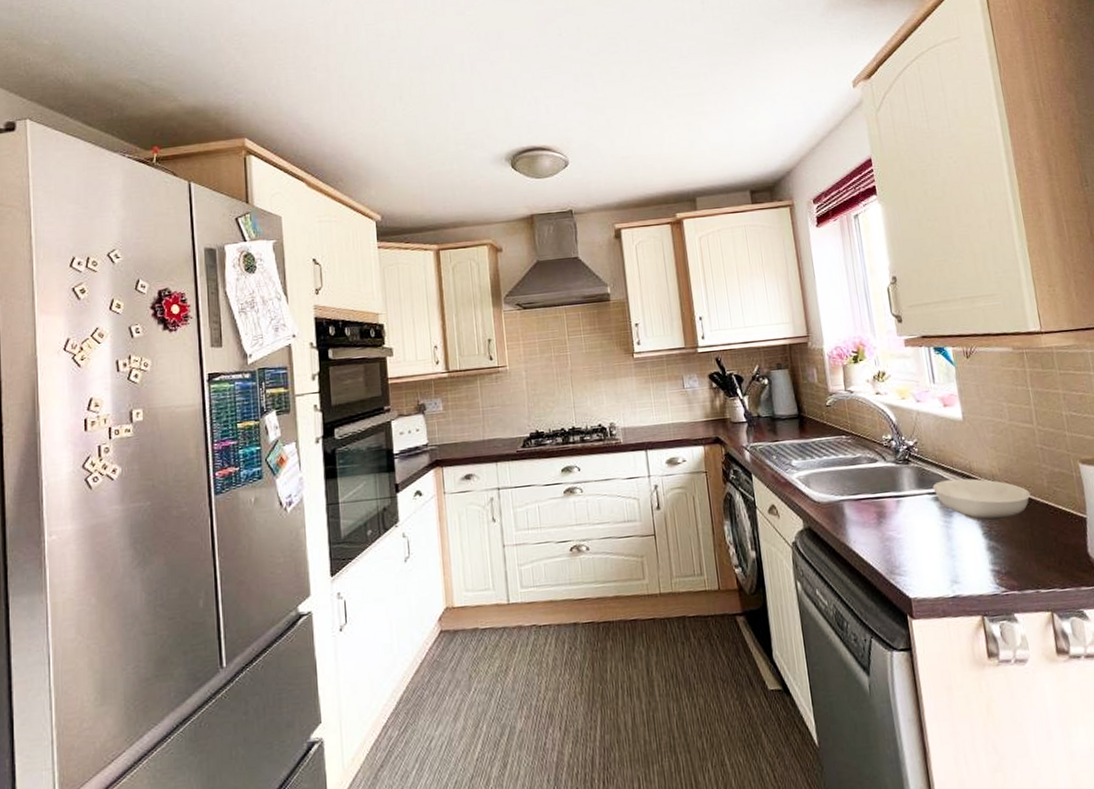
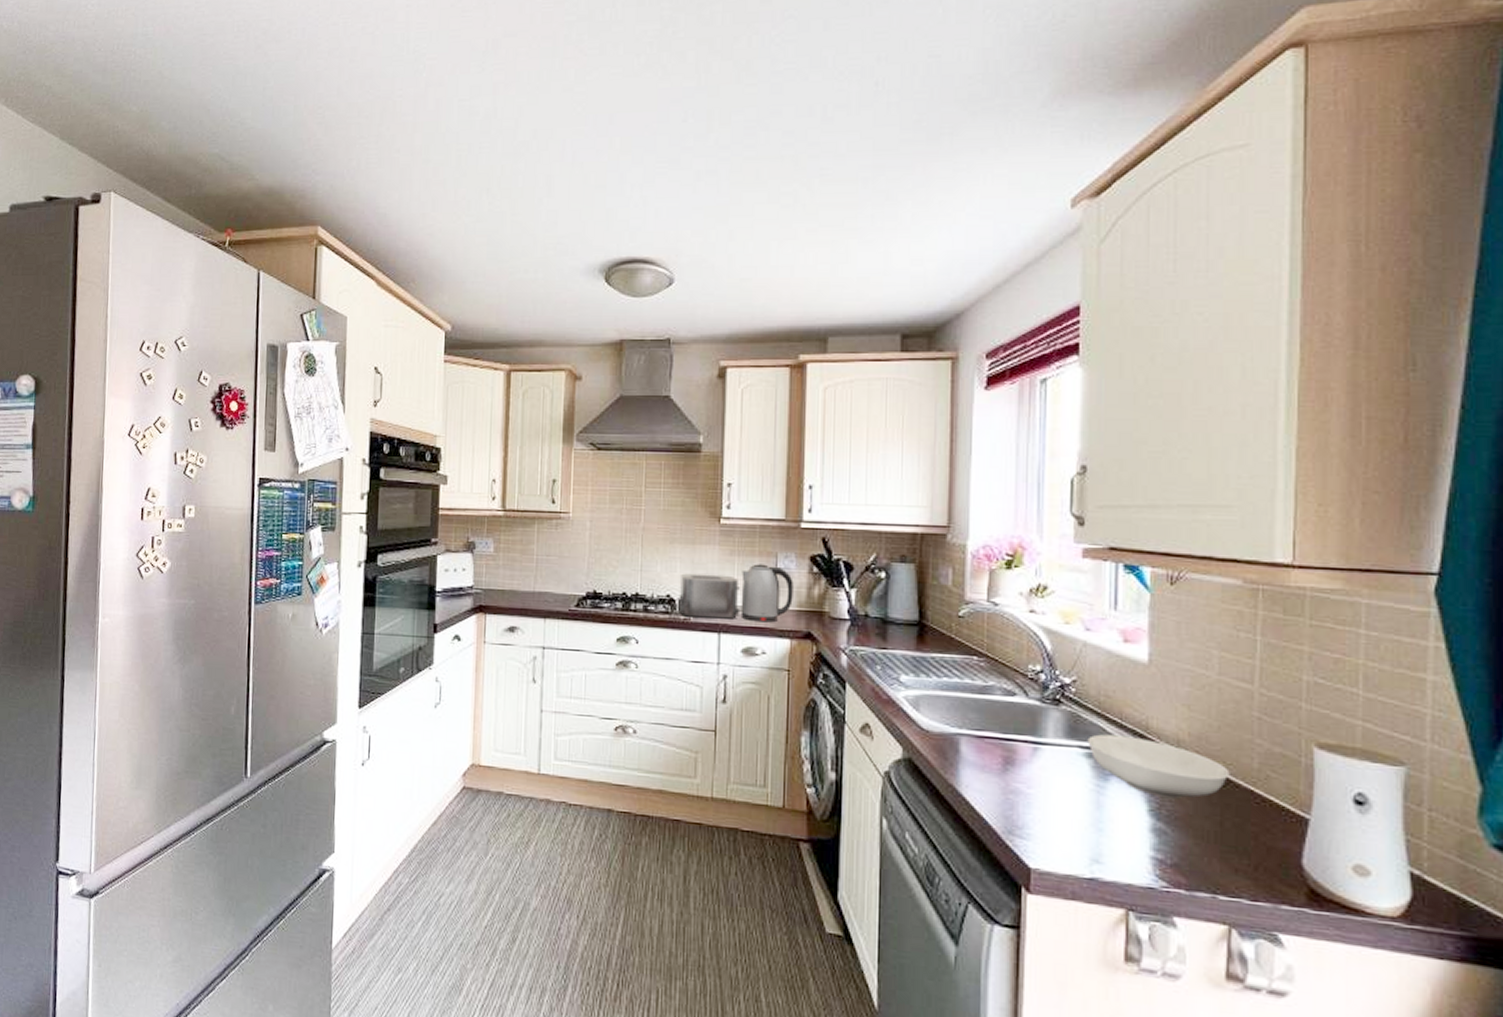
toaster: none [607,400,661,441] -> present [678,573,741,619]
kettle: none [657,386,701,436] -> present [740,564,793,623]

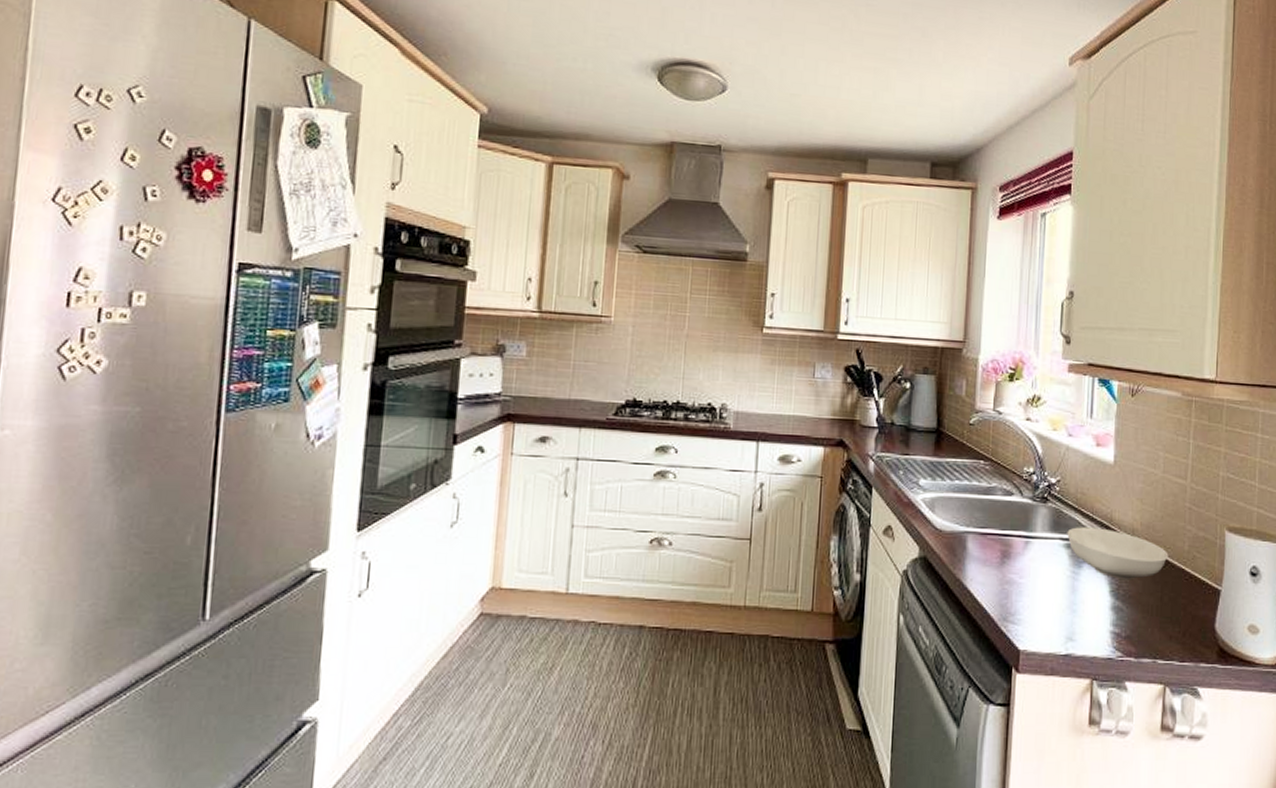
toaster: present [678,573,741,619] -> none [719,381,779,428]
kettle: present [740,564,793,623] -> none [778,373,829,431]

